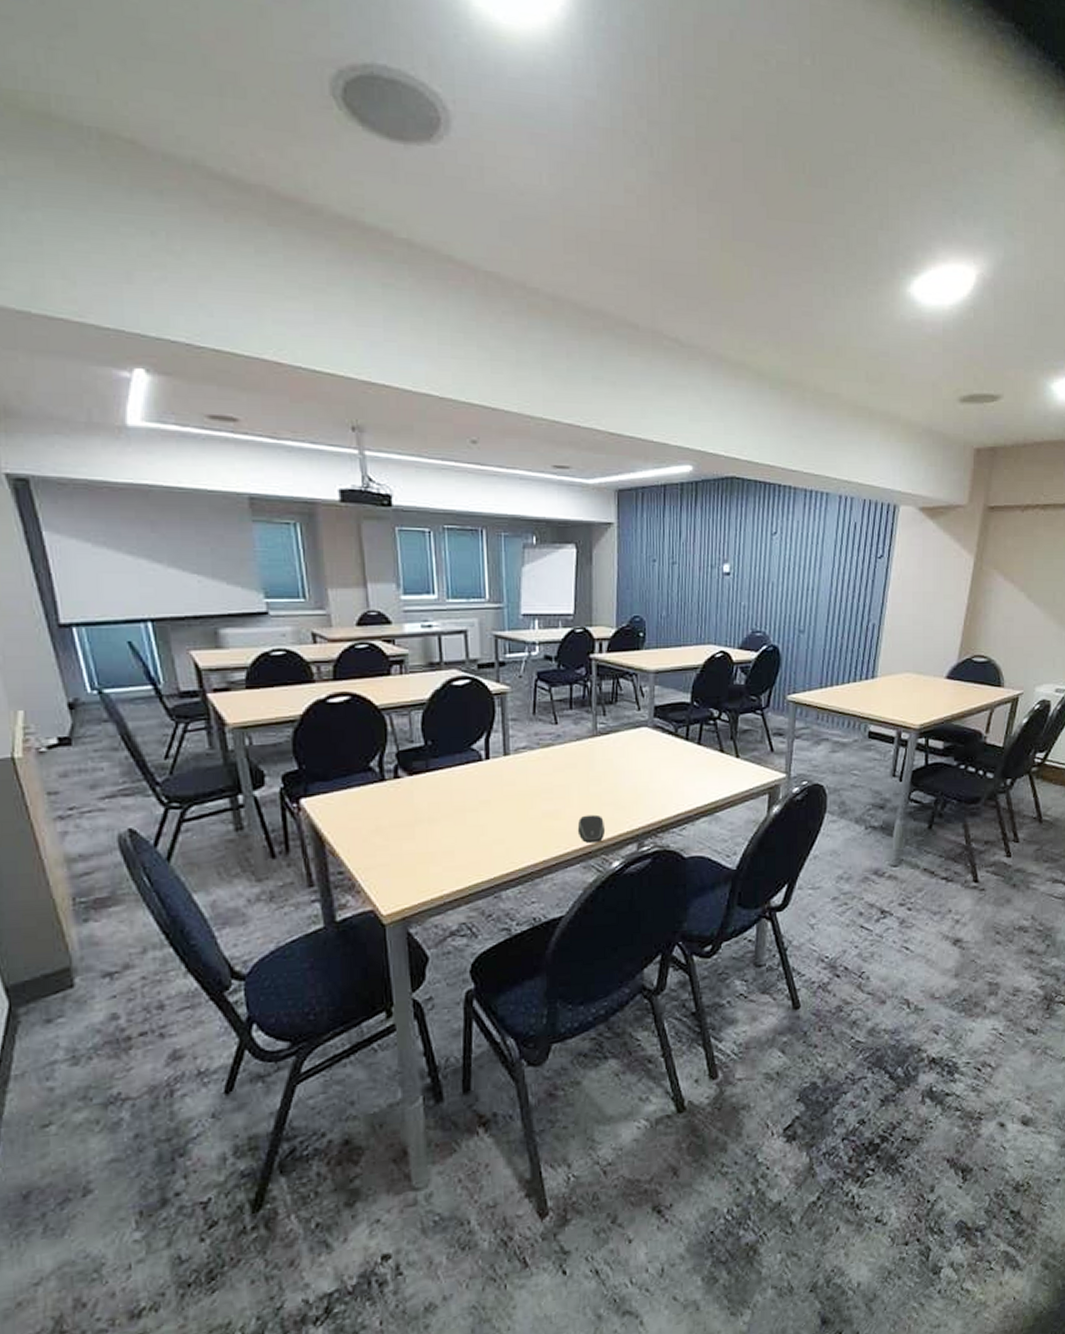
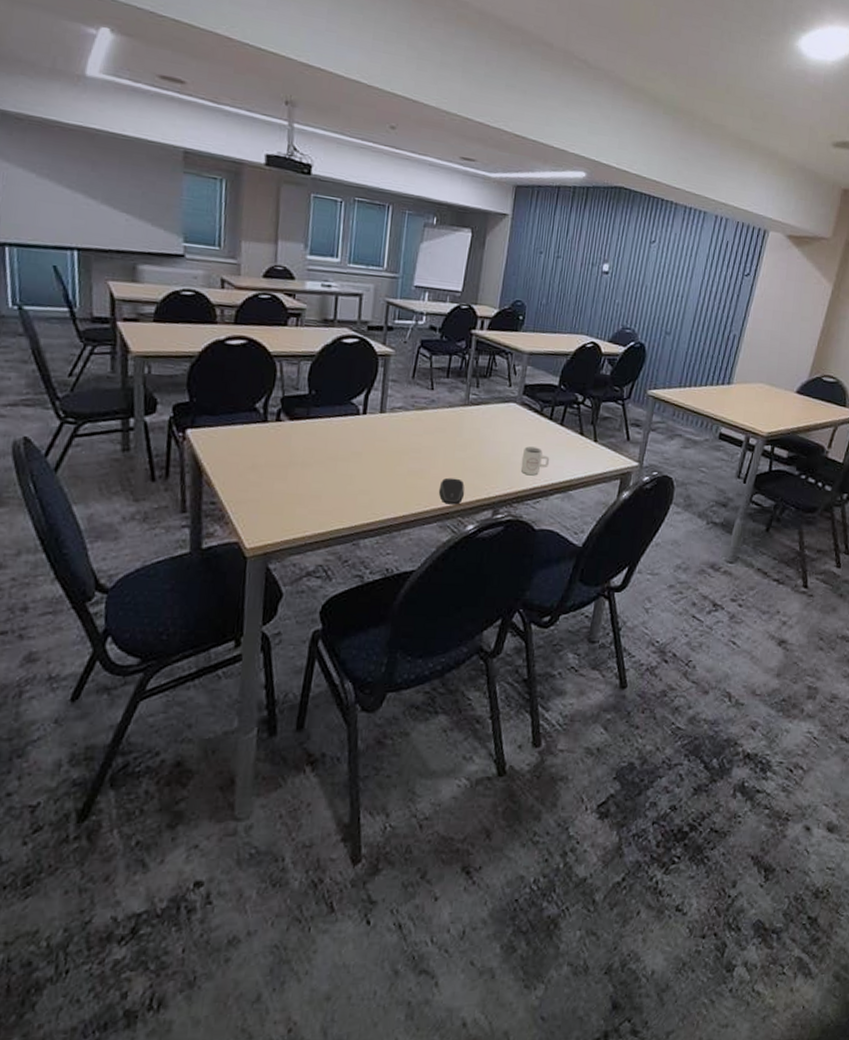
mug: none [661,771,691,802] -> present [521,446,550,476]

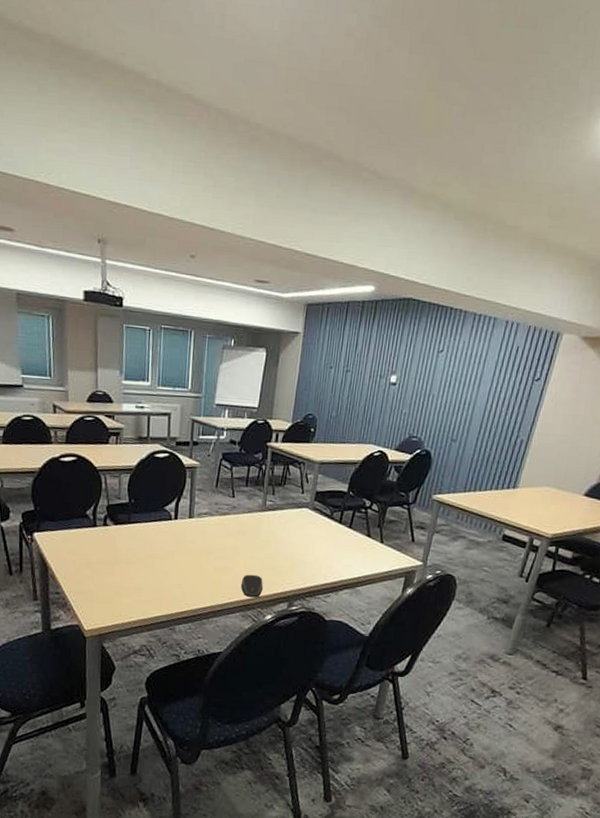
mug: present [521,446,550,476] -> none [313,547,340,573]

